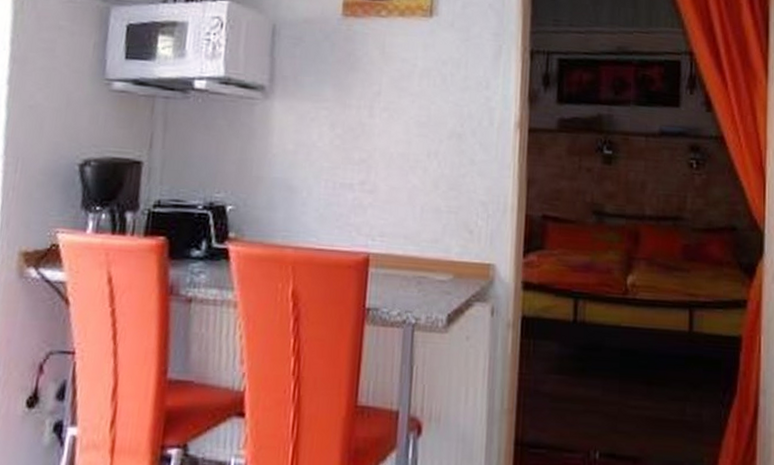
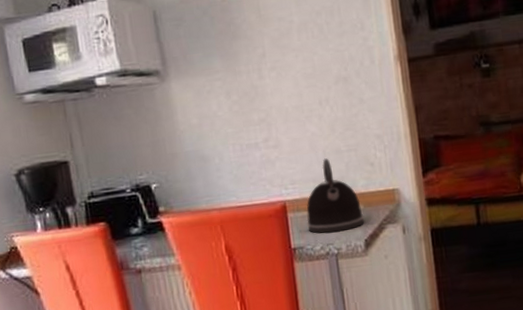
kettle: none [388,215,452,301] -> present [306,158,365,235]

